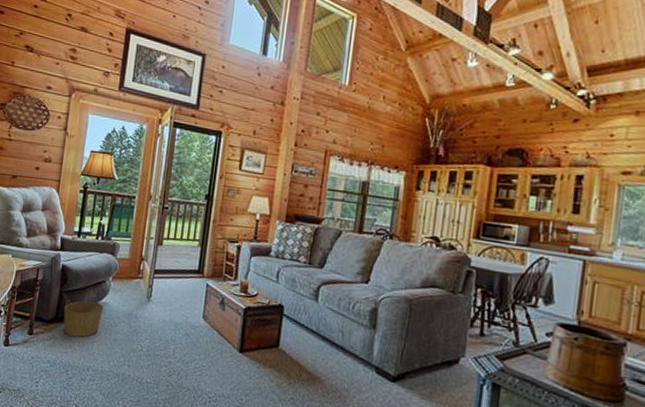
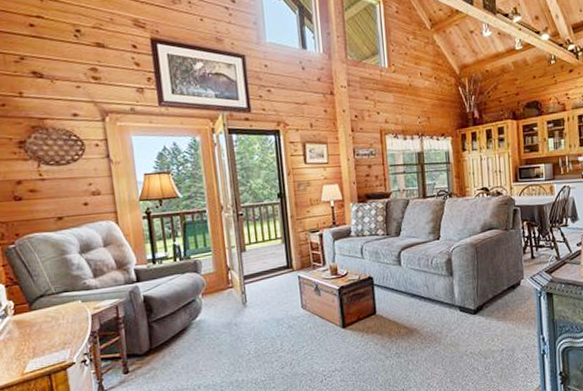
basket: present [63,300,104,338] -> none [156,322,201,363]

